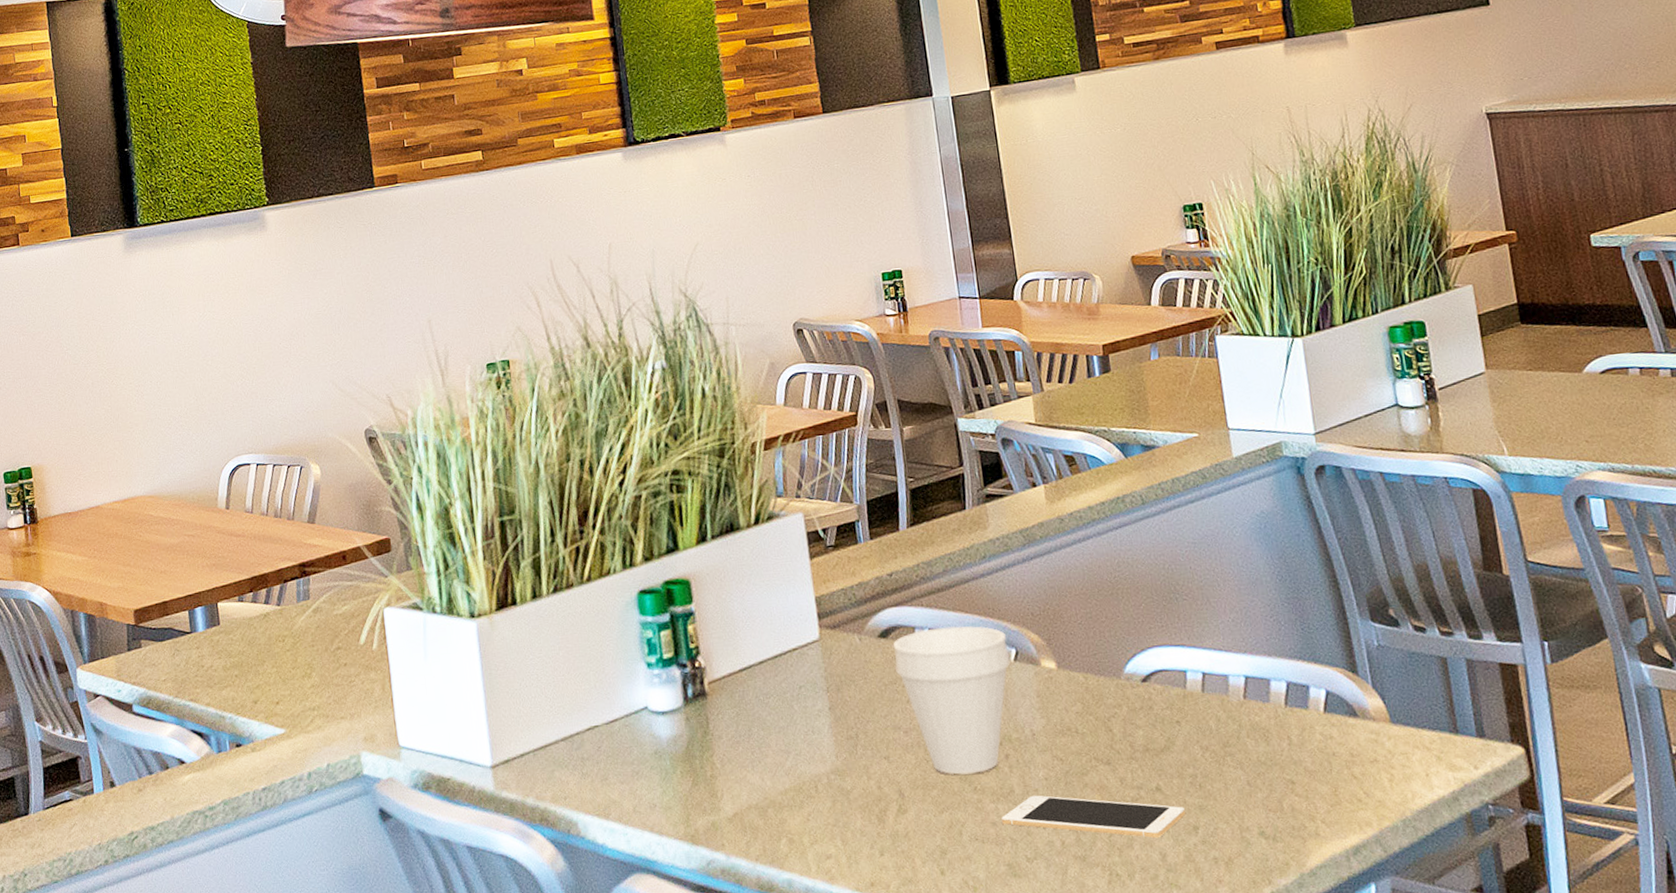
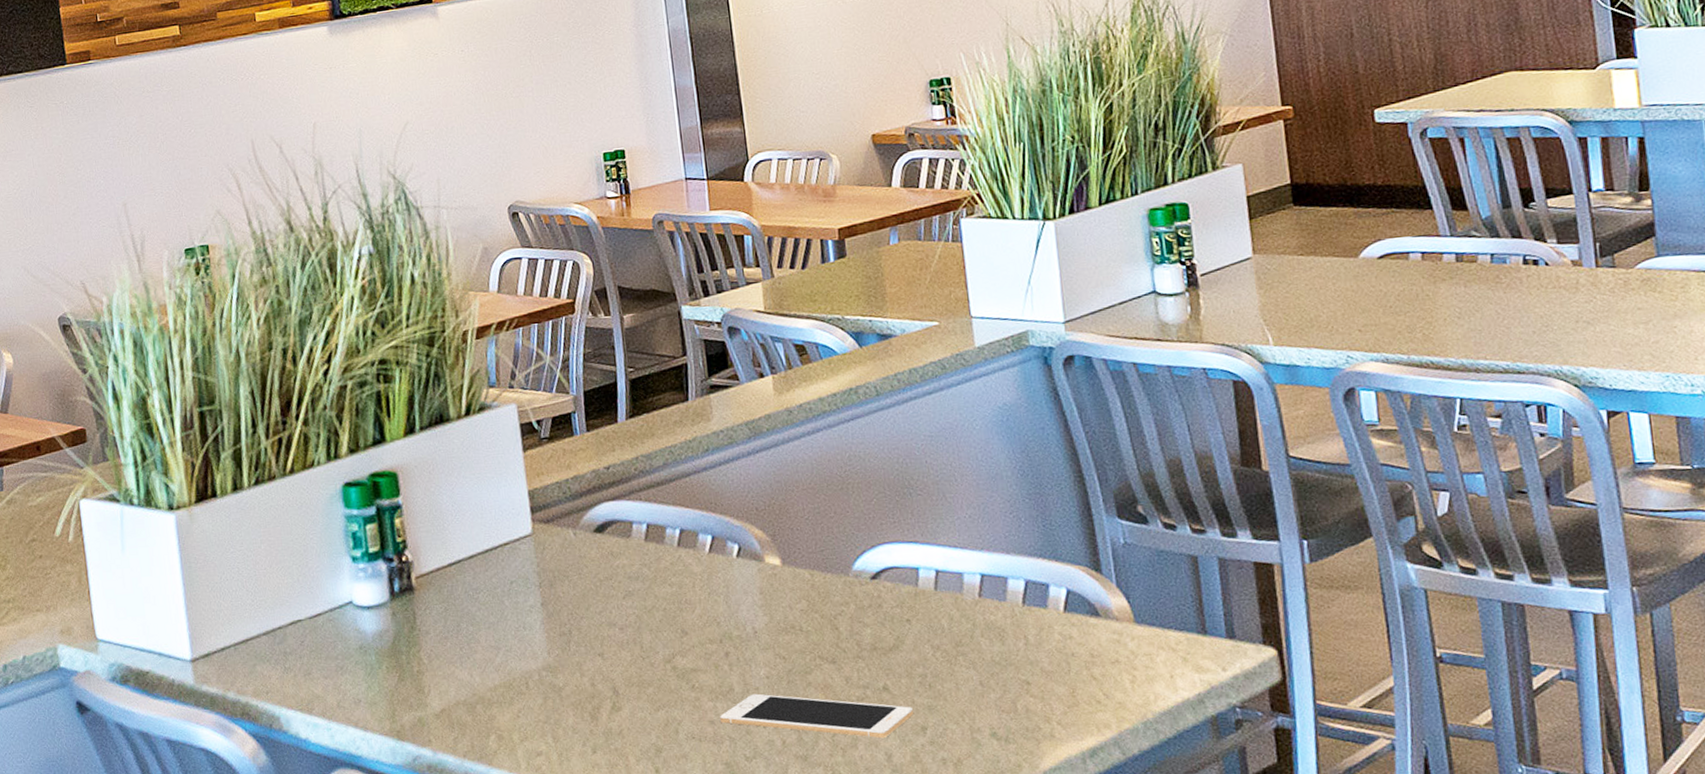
cup: present [893,626,1011,775] -> none [609,521,733,673]

